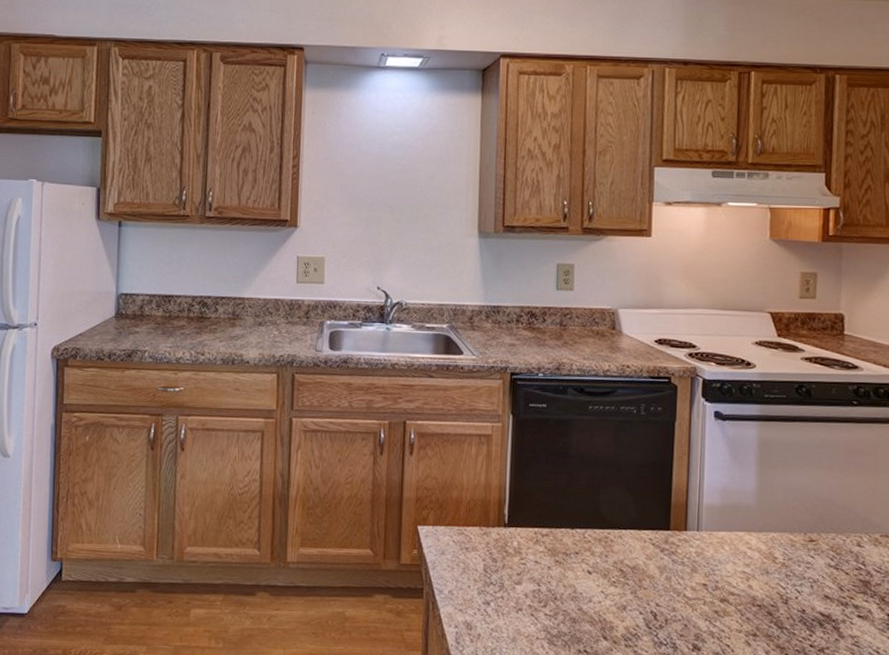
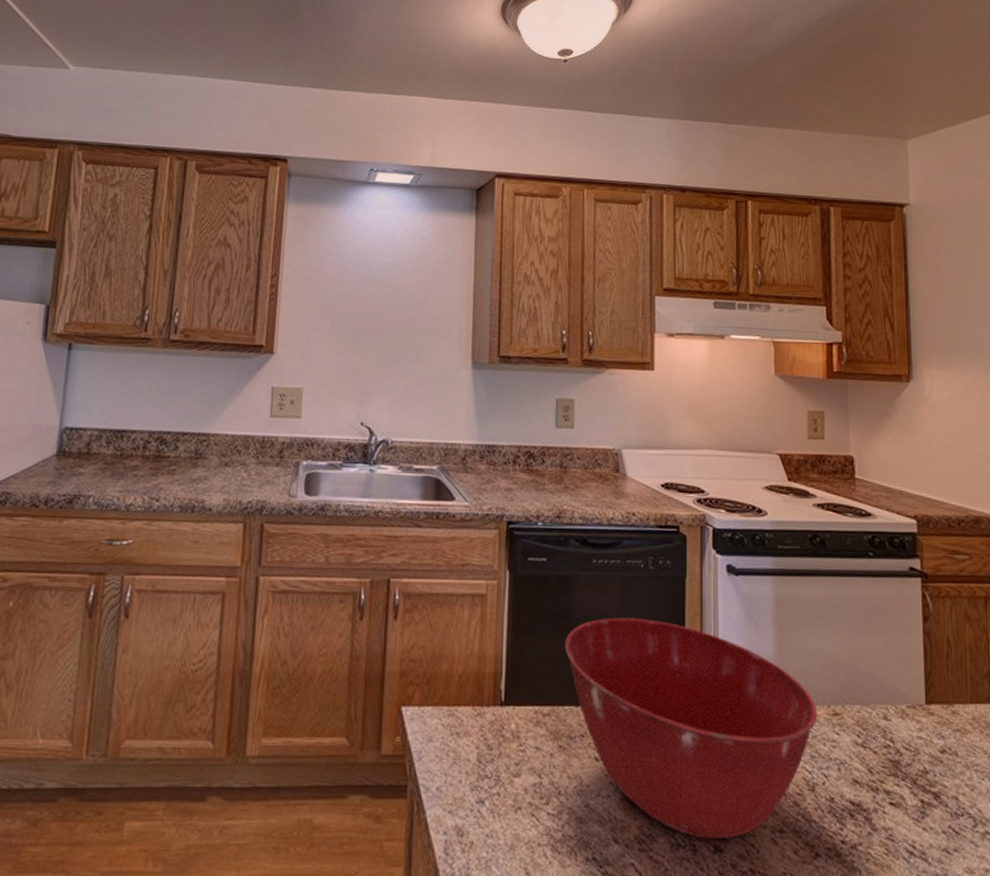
mixing bowl: none [562,455,795,640] -> present [565,617,818,840]

